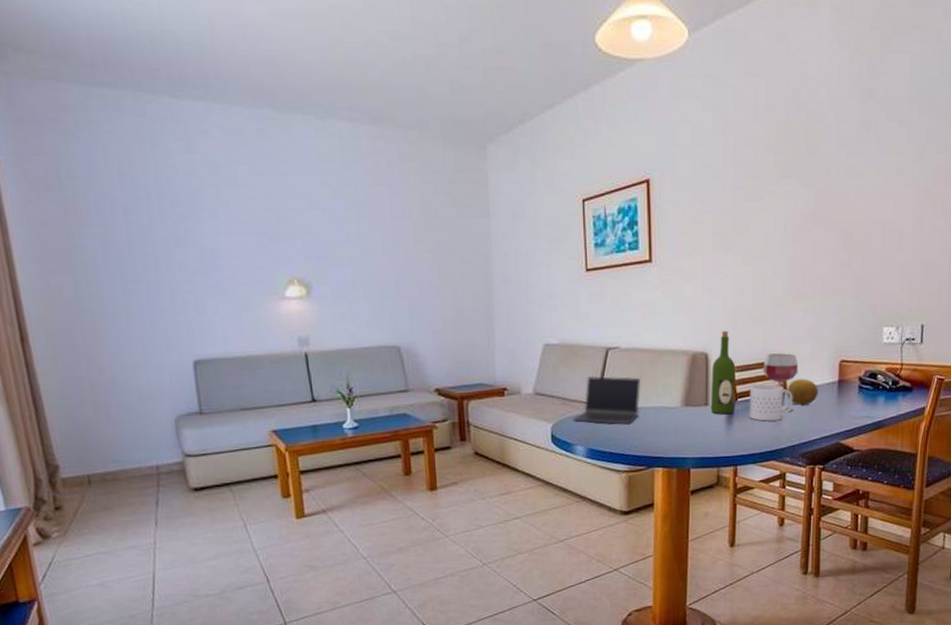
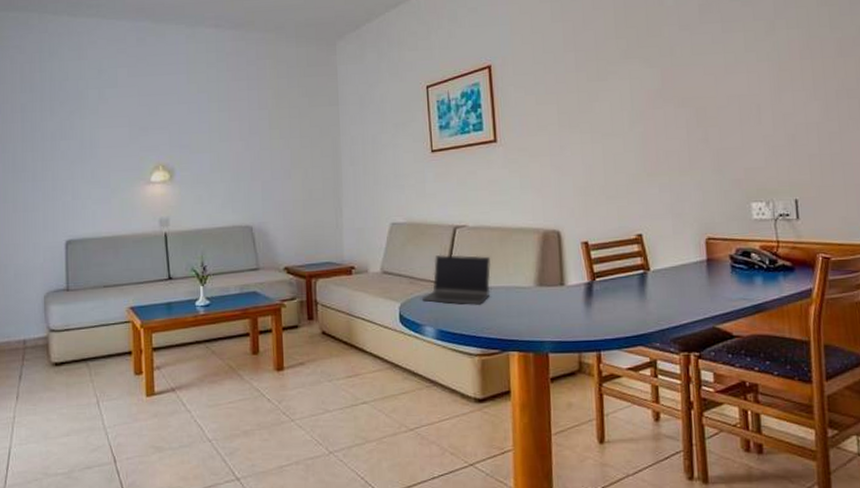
wine bottle: present [710,331,736,415] -> none [565,208,593,296]
mug: present [749,384,793,422] -> none [608,263,658,303]
wineglass: present [763,353,798,412] -> none [621,230,661,293]
fruit: present [787,379,818,405] -> none [649,257,685,286]

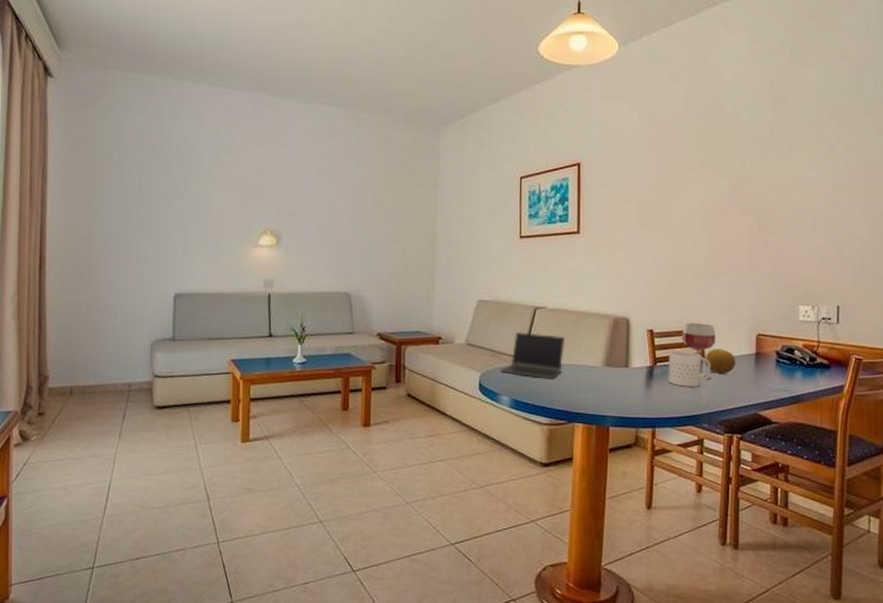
mug: none [608,263,658,303] -> present [668,351,711,387]
wineglass: none [621,230,661,293] -> present [682,323,716,379]
fruit: none [649,257,685,286] -> present [705,349,736,374]

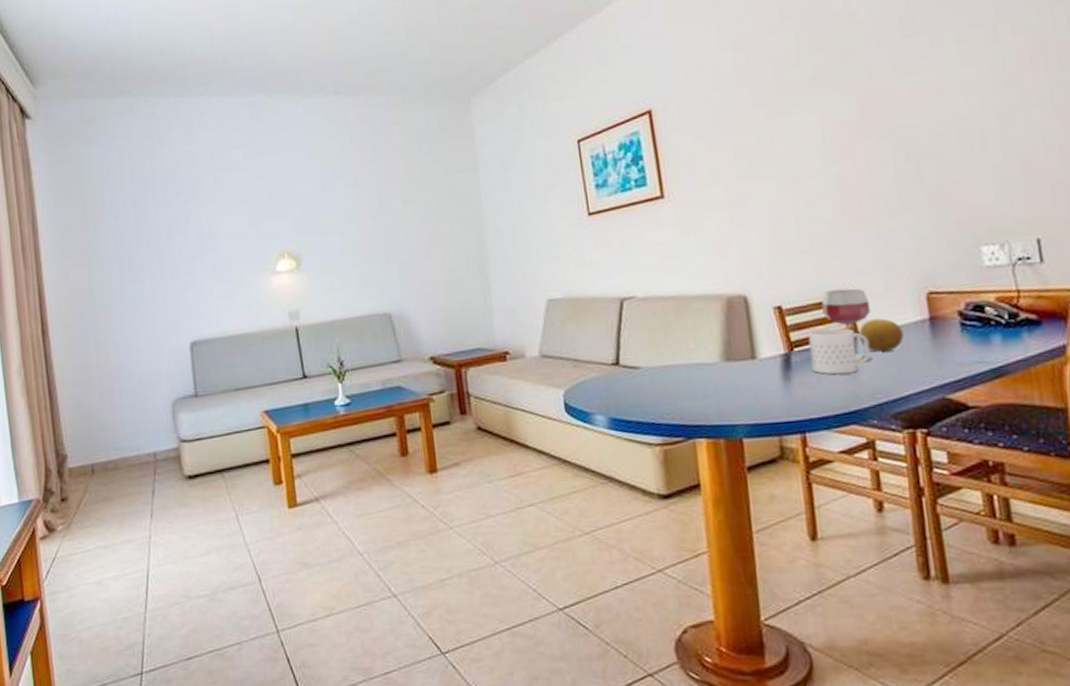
laptop computer: present [501,331,565,381] -> none [589,330,668,389]

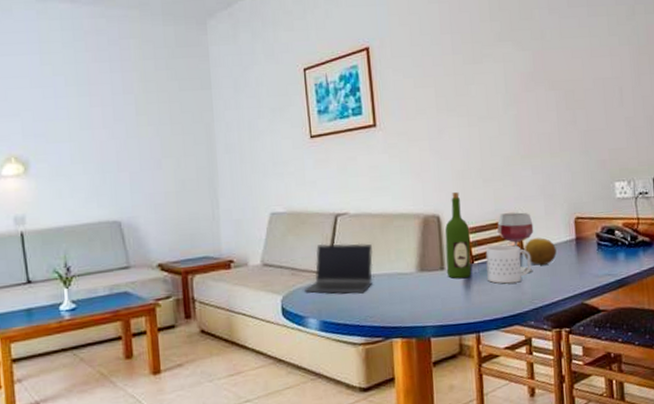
laptop computer: none [589,330,668,389] -> present [305,243,373,295]
wine bottle: none [754,268,790,370] -> present [444,192,471,279]

